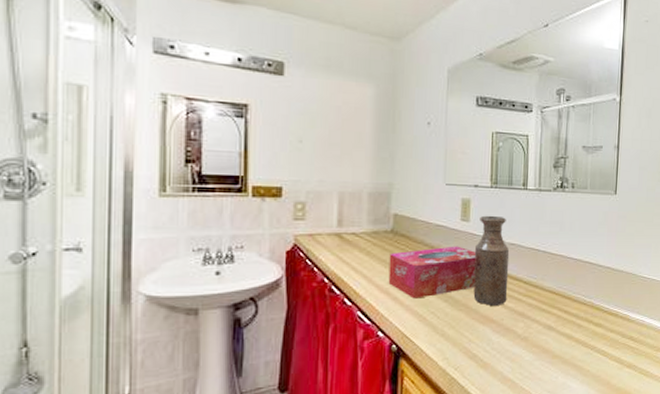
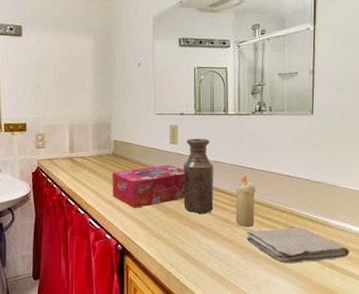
candle: none [531,261,554,322] -> present [235,176,256,227]
washcloth: none [542,322,649,364] -> present [246,228,350,264]

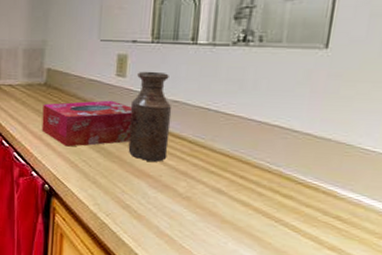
candle: present [235,176,256,227] -> none [195,121,229,185]
washcloth: present [246,228,350,264] -> none [209,188,366,241]

